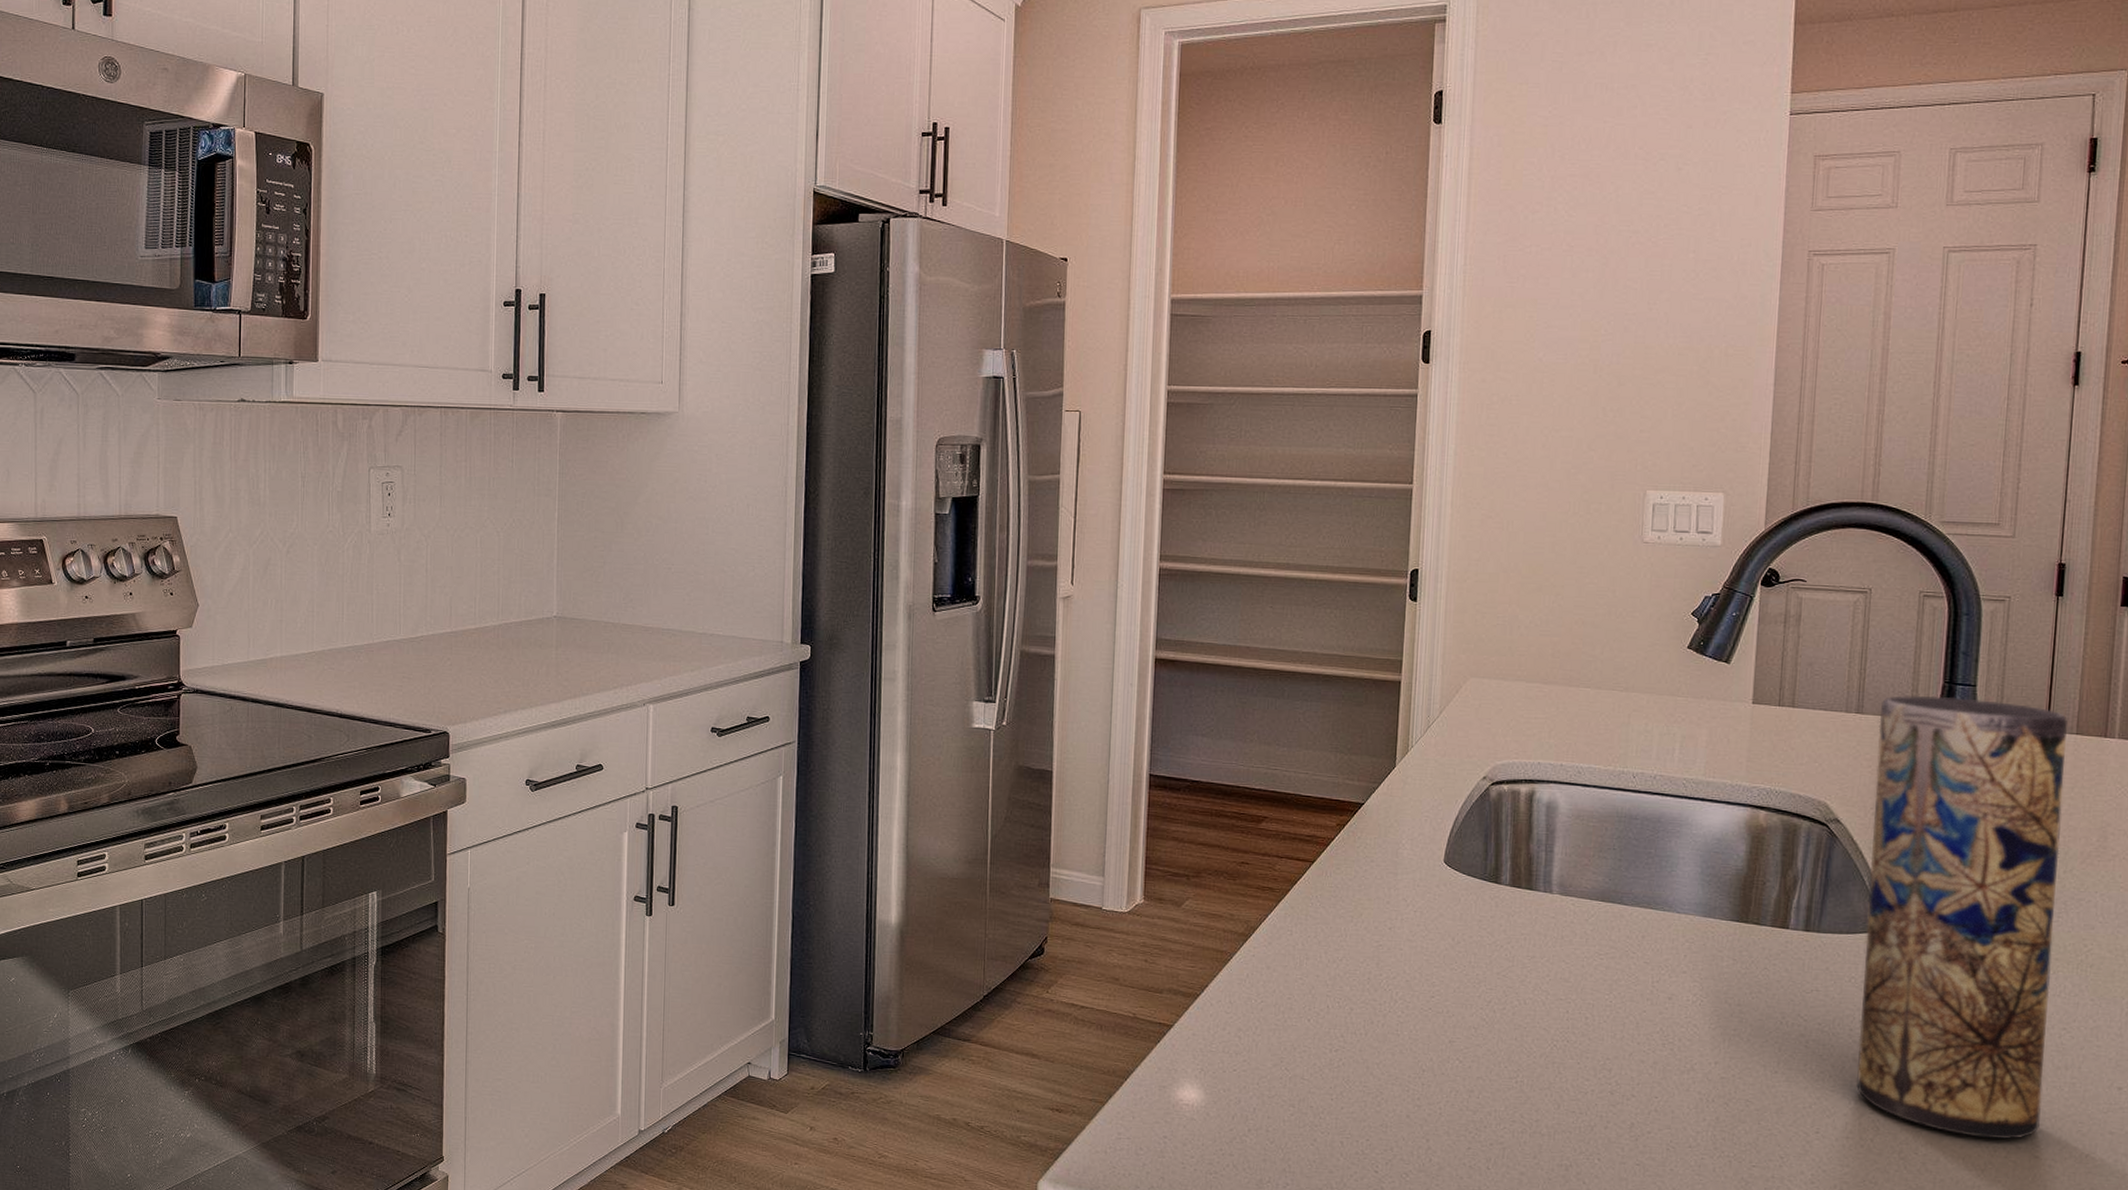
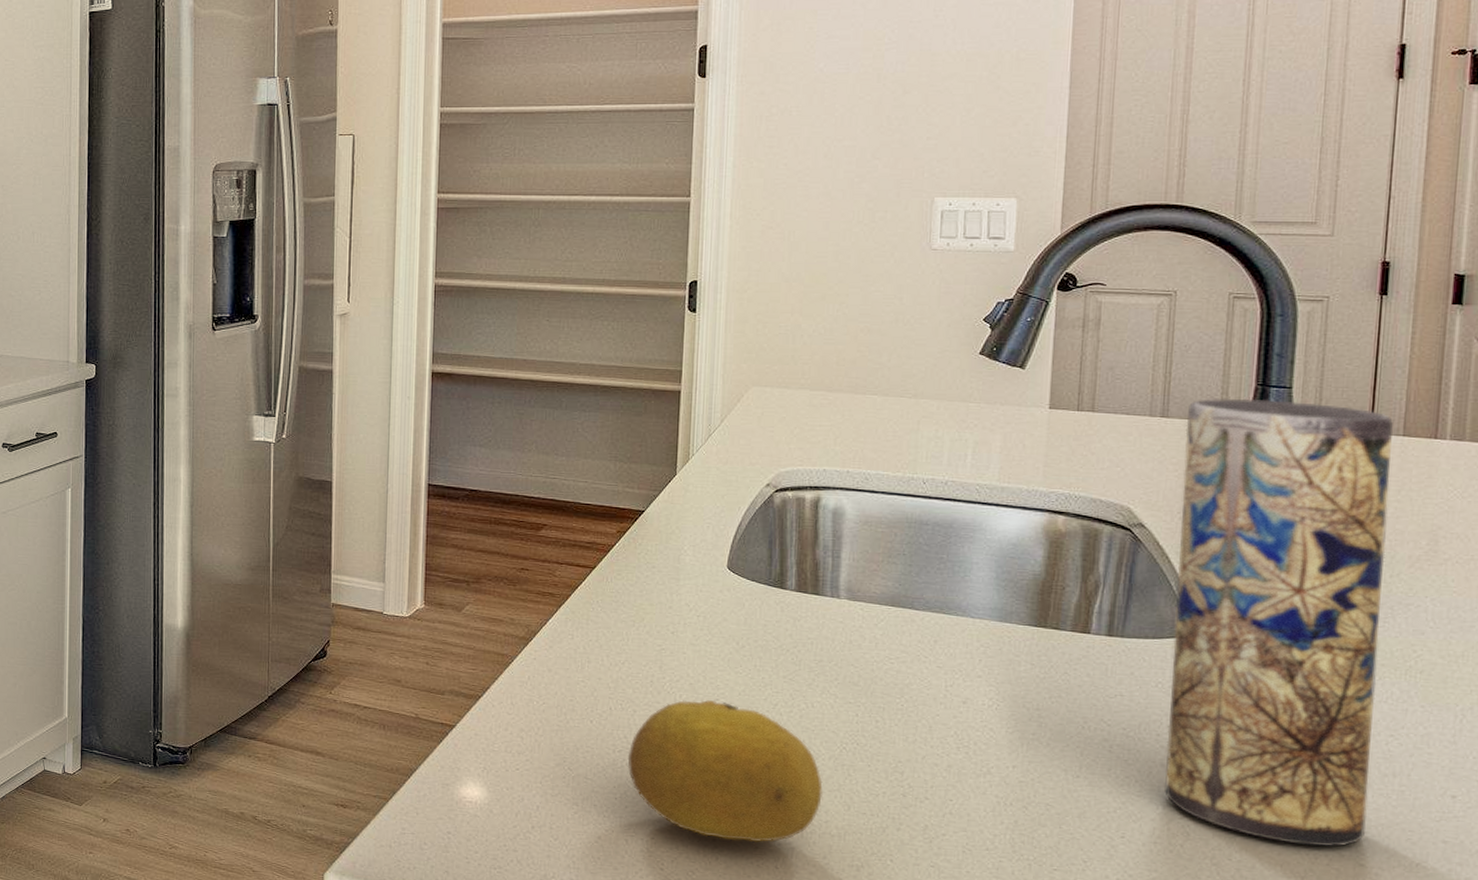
fruit: none [1343,998,1534,1143] -> present [627,700,823,843]

